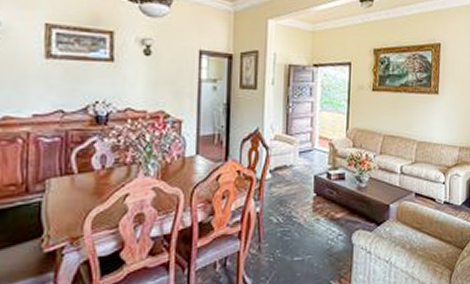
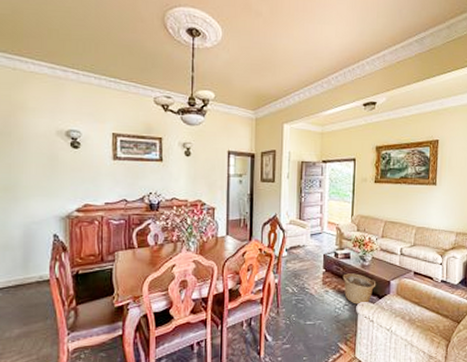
basket: none [336,197,374,235] -> present [342,273,376,306]

